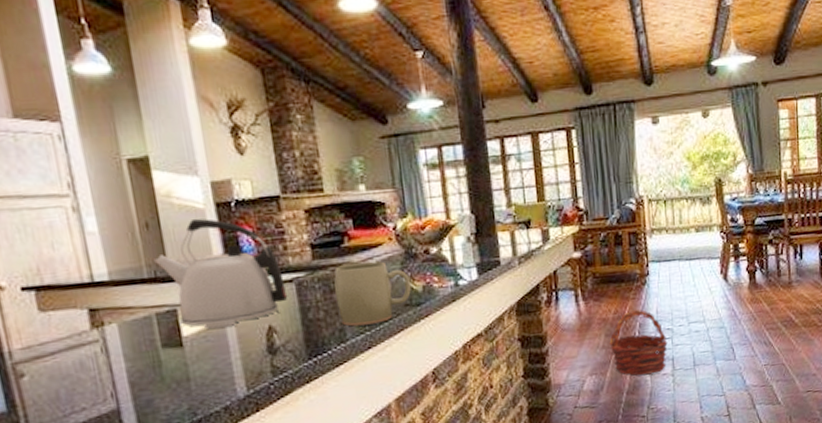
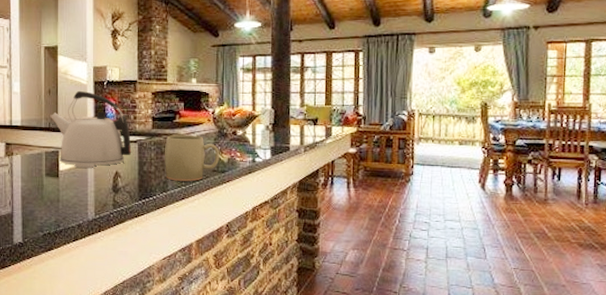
basket: present [609,309,668,376] -> none [372,201,424,258]

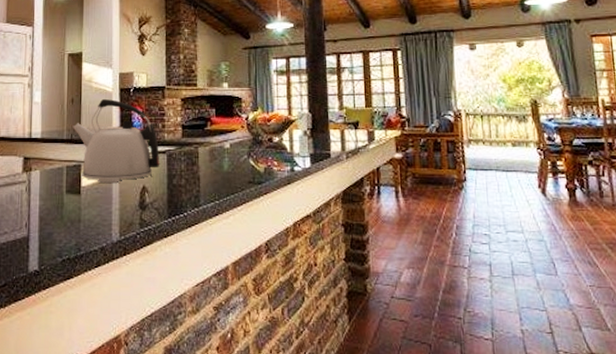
mug: present [165,134,220,181] -> none [196,143,256,195]

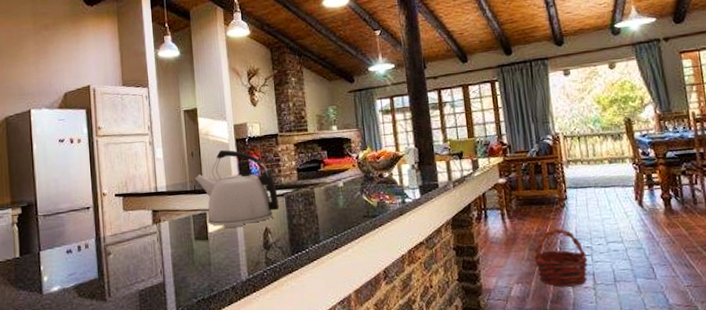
basket: none [427,211,485,277] -> present [533,228,589,287]

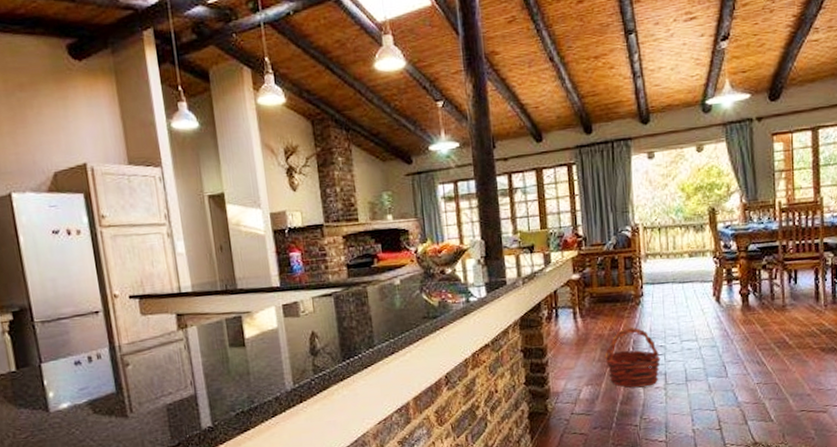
kettle: present [194,149,280,229] -> none [225,242,328,334]

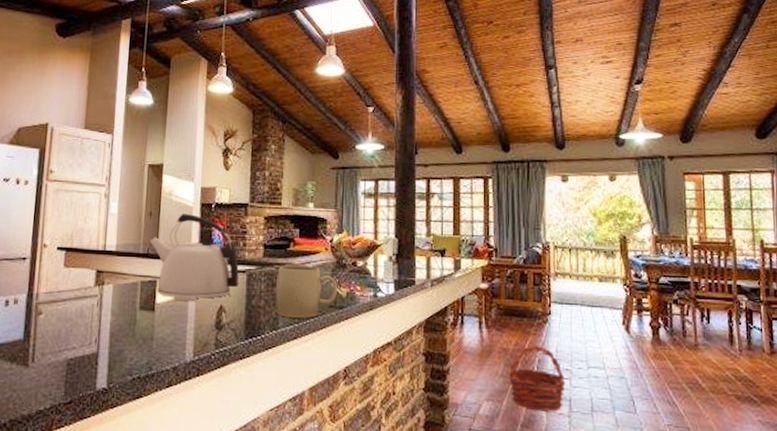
kettle: none [225,242,328,334] -> present [149,213,240,302]
mug: none [365,279,429,335] -> present [276,264,338,318]

